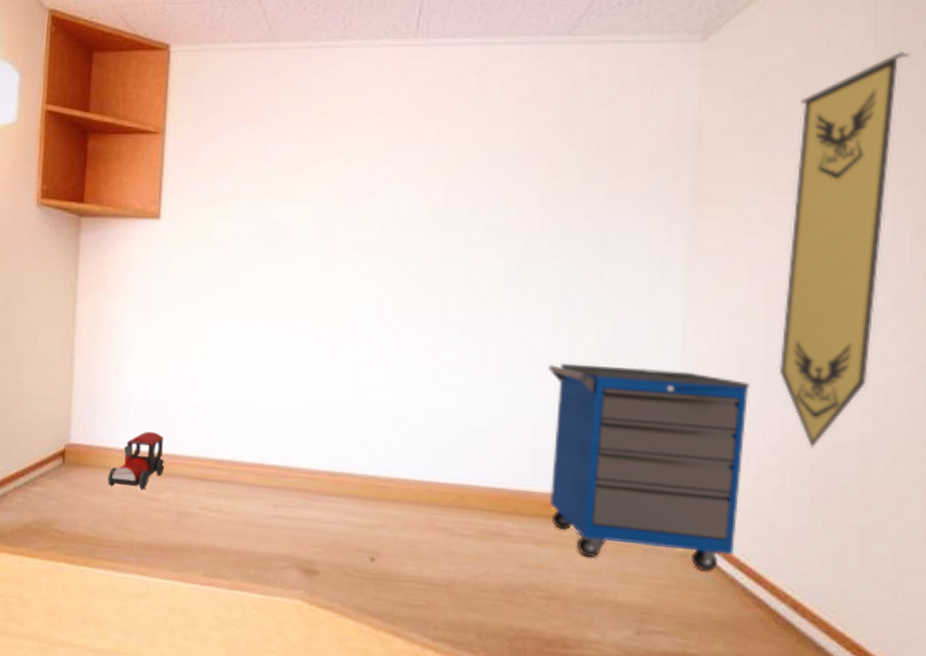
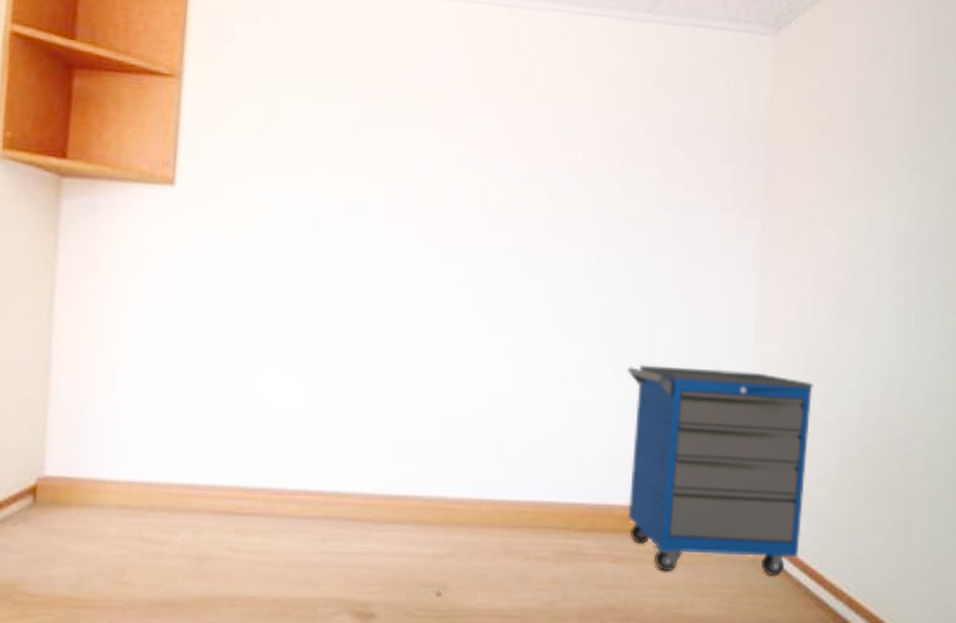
toy train: present [108,432,165,489] -> none [99,457,180,530]
pennant: present [778,50,911,449] -> none [837,64,945,447]

